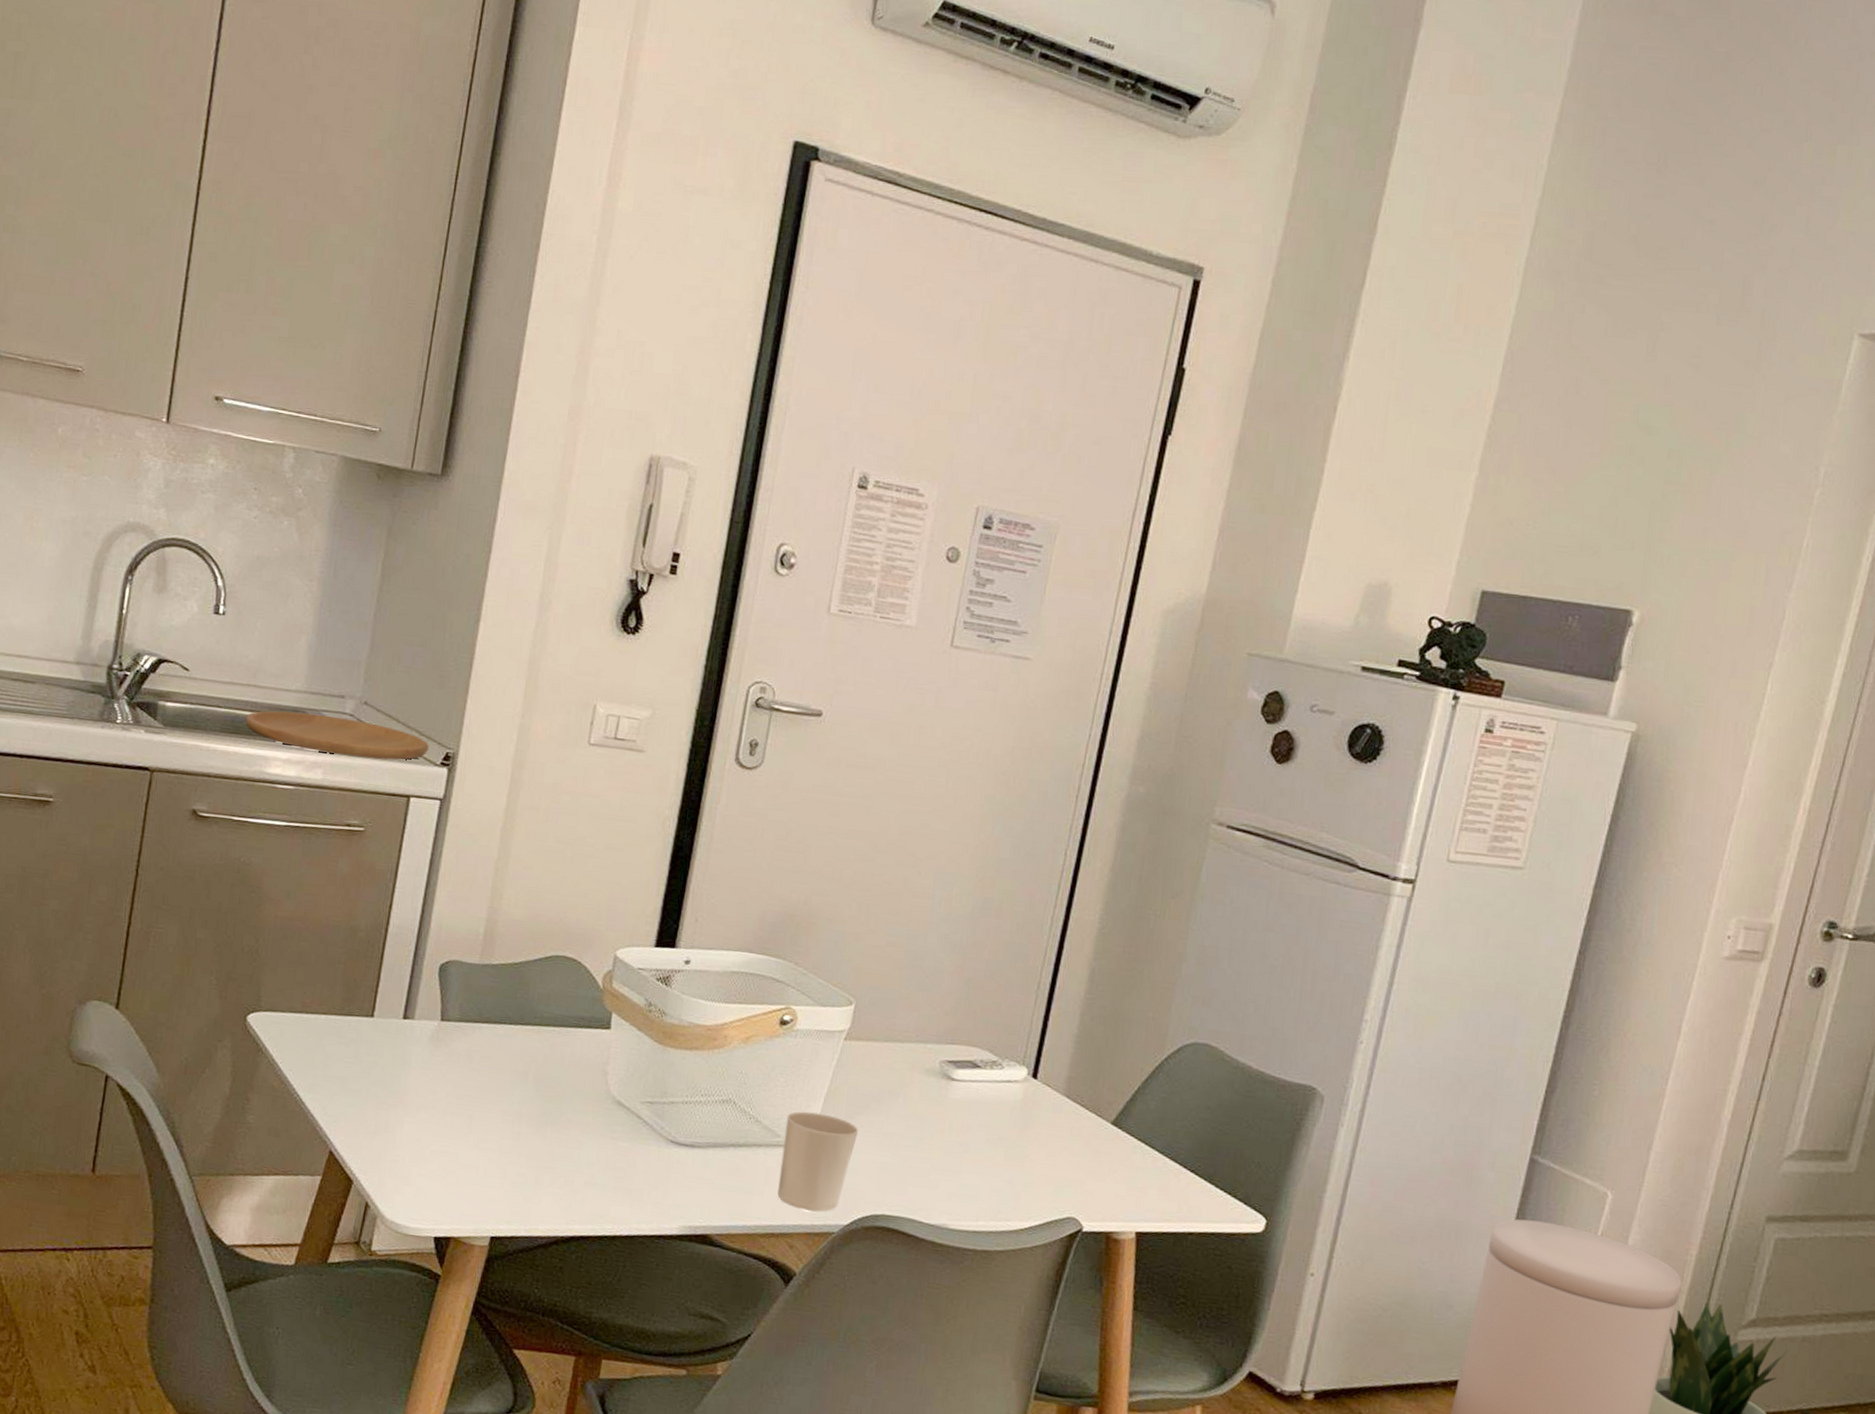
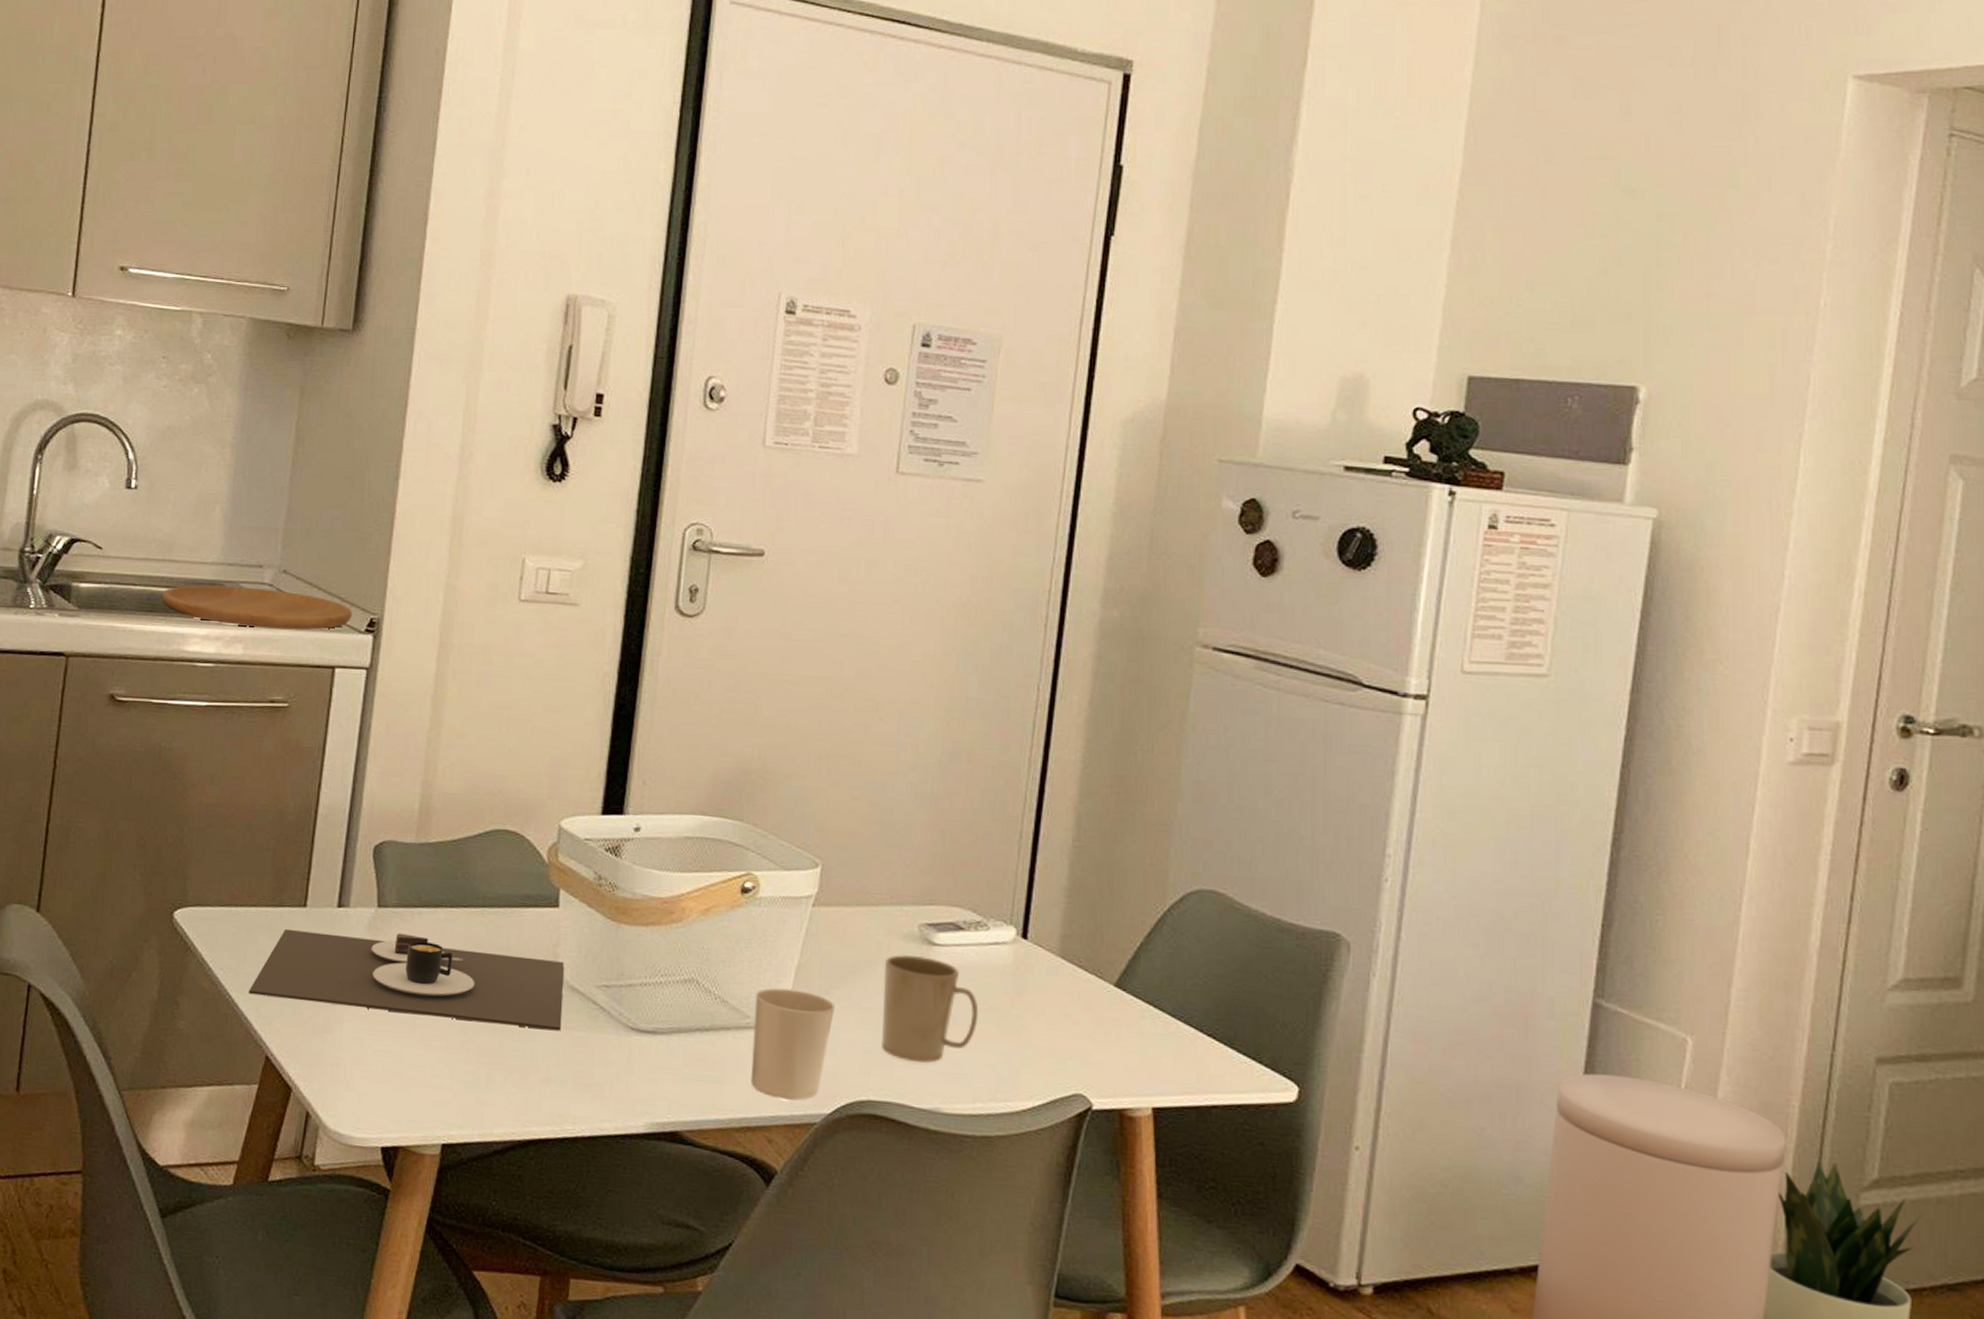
place setting: none [315,1036,613,1141] -> present [248,928,564,1031]
mug: none [898,1087,989,1185] -> present [881,955,979,1063]

